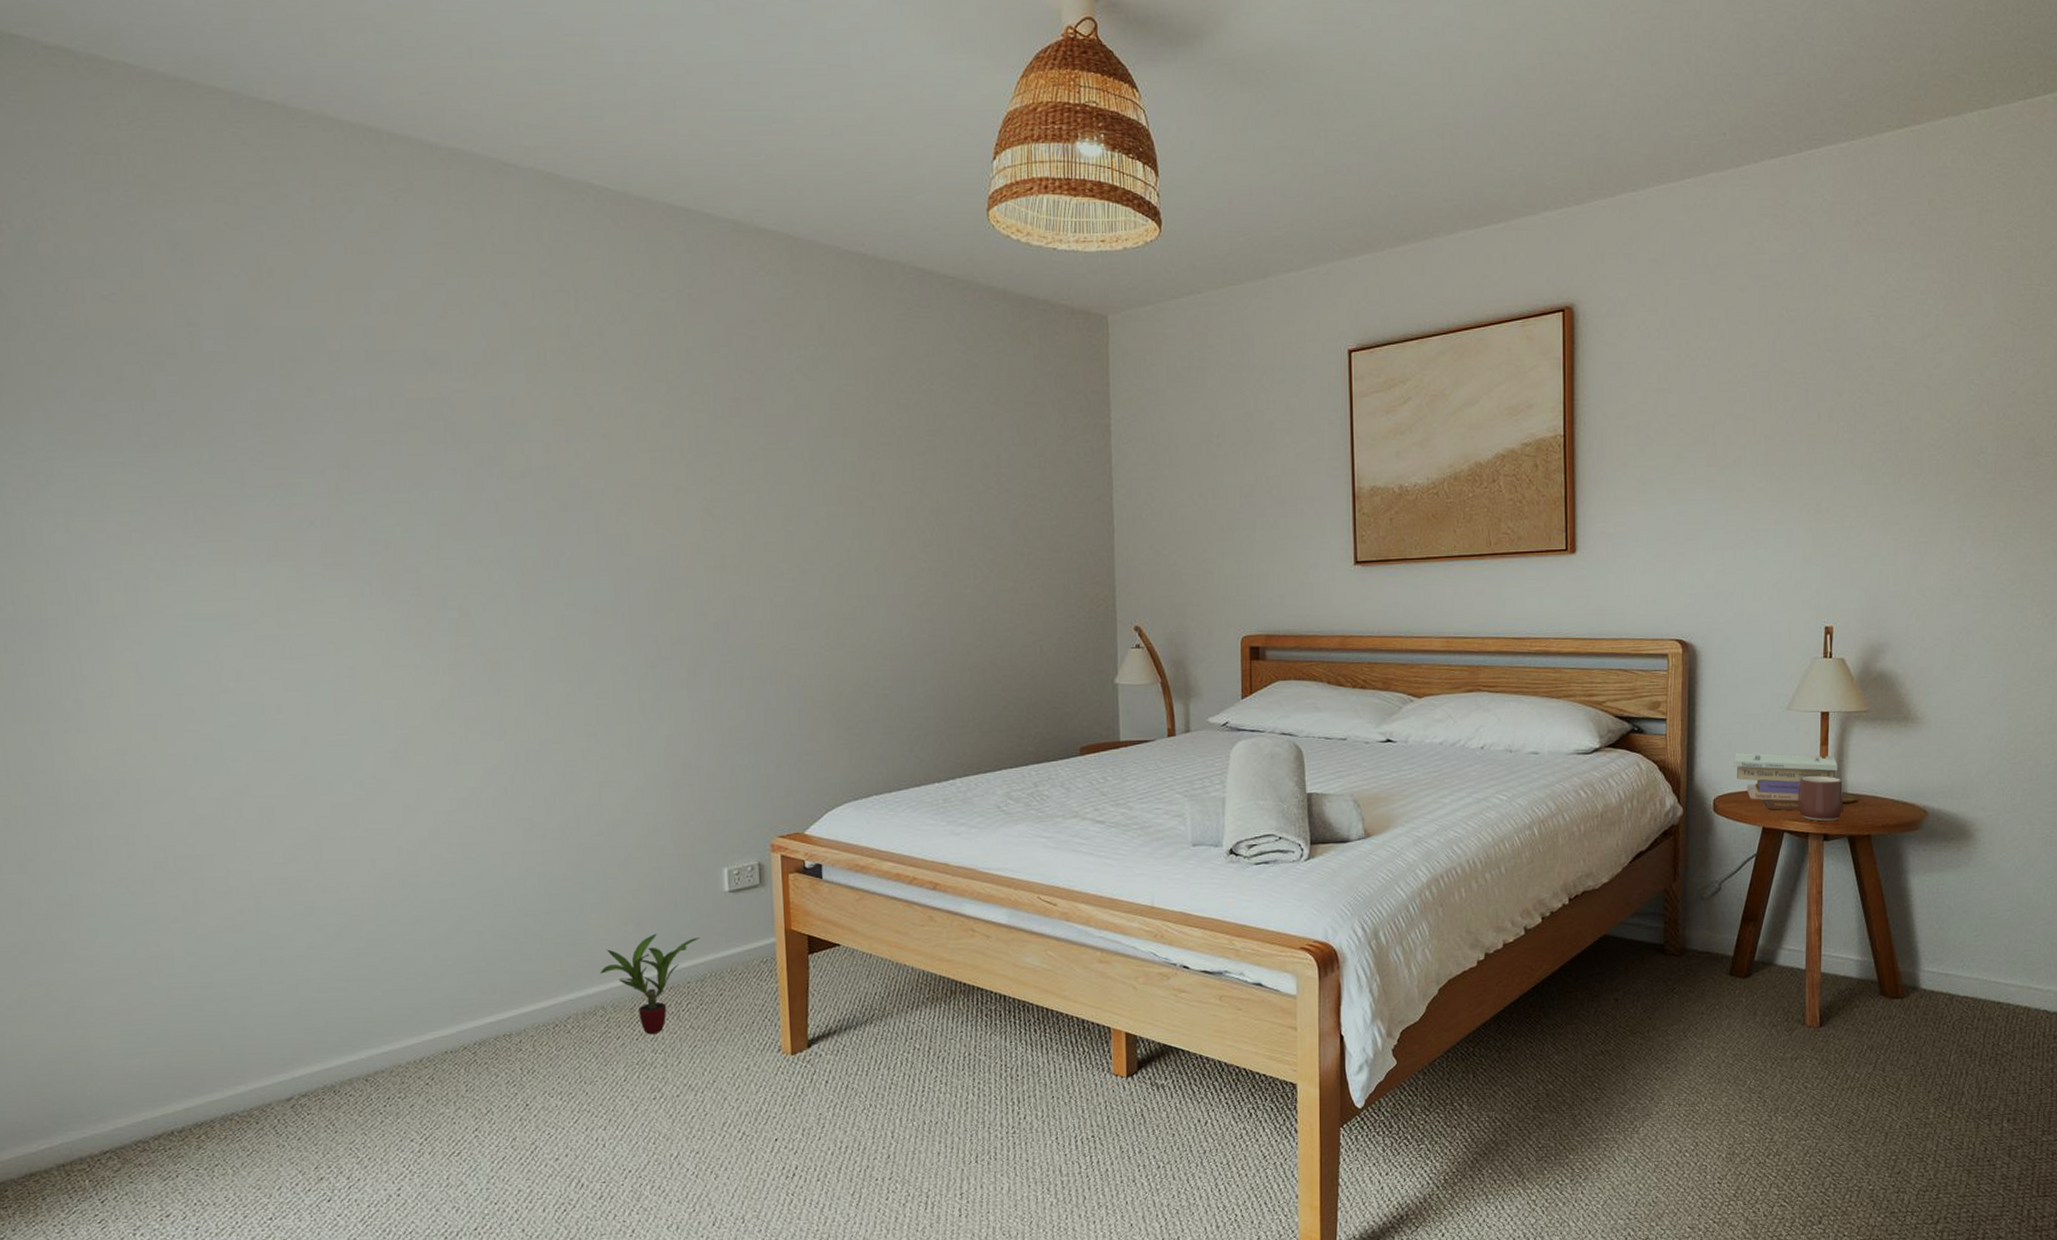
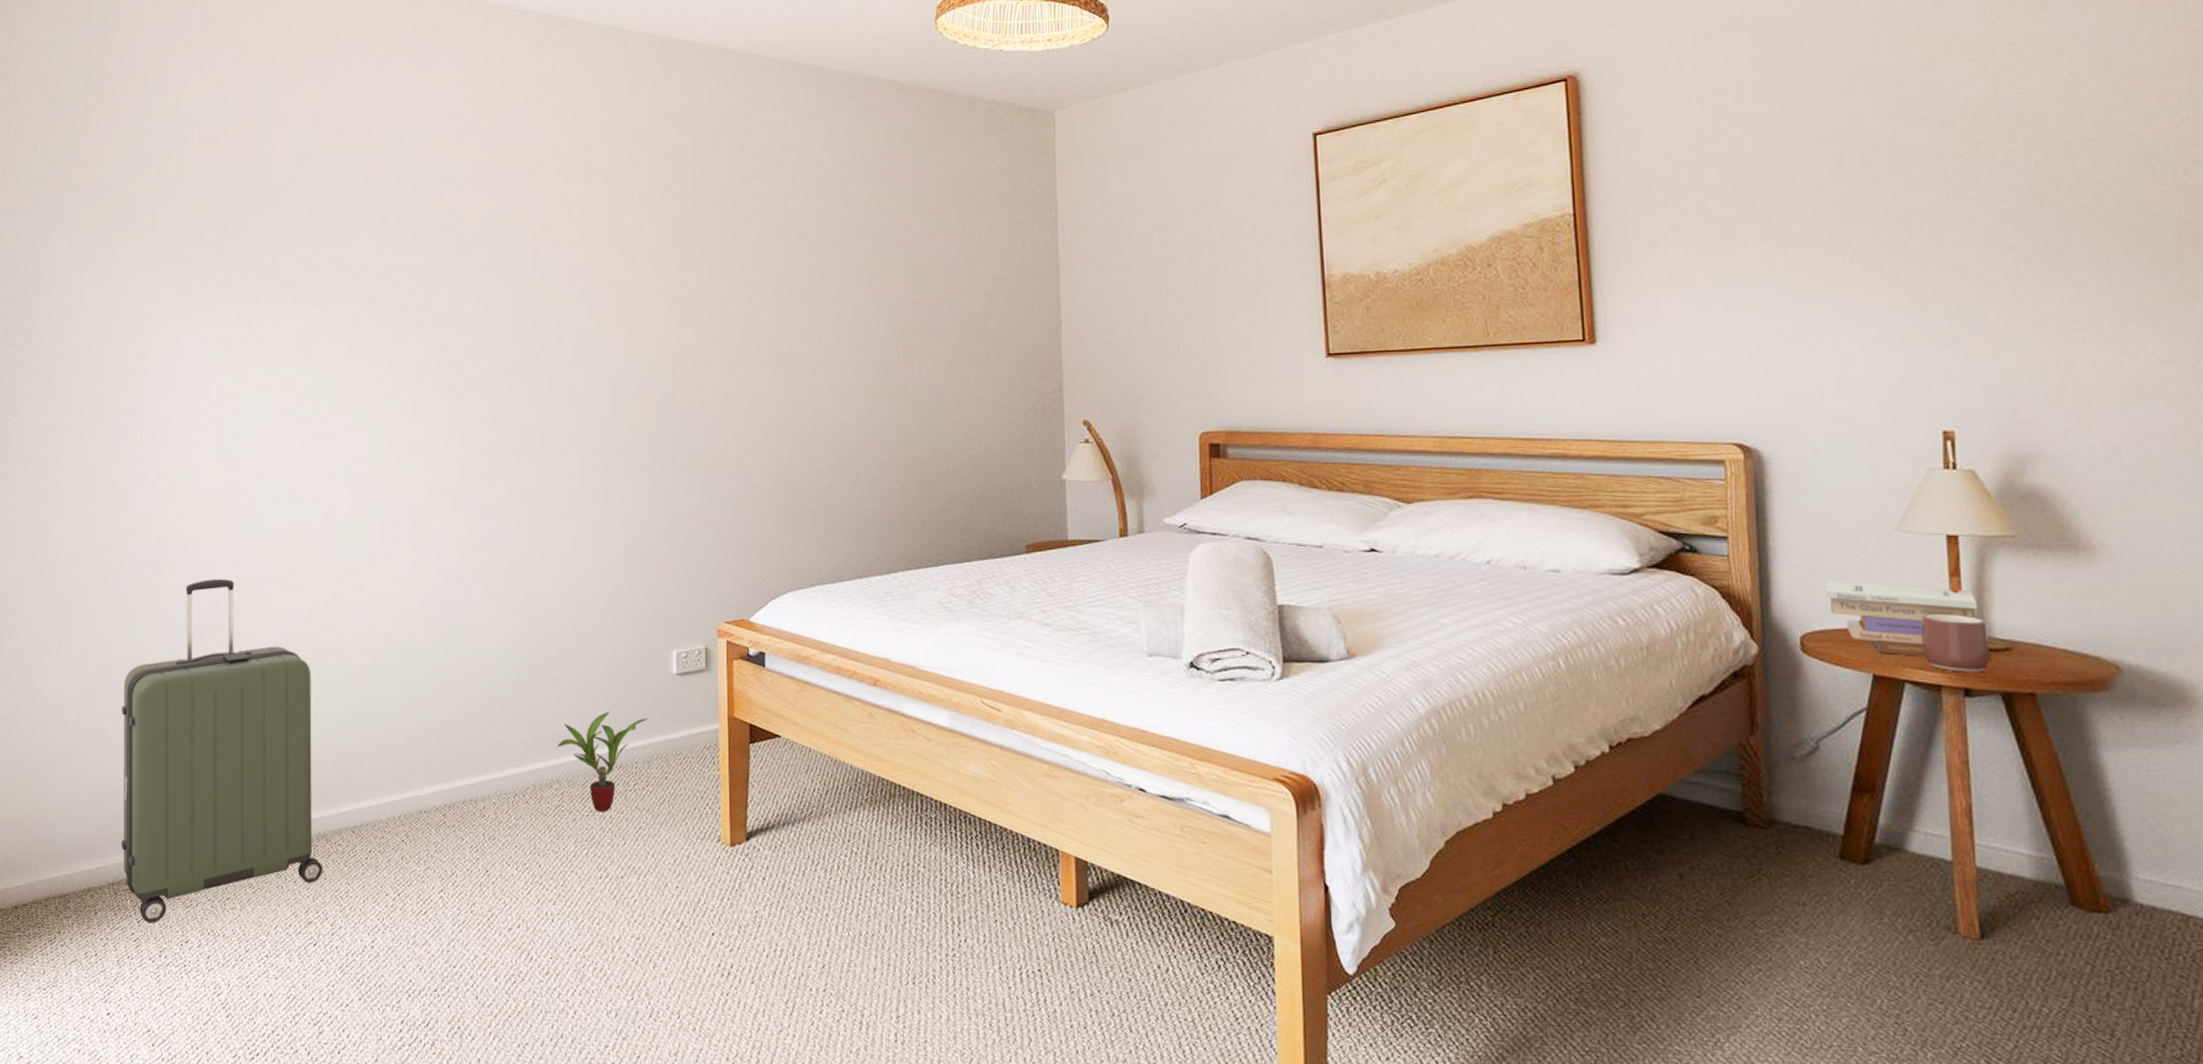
suitcase: none [53,819,333,1202] -> present [121,578,323,923]

